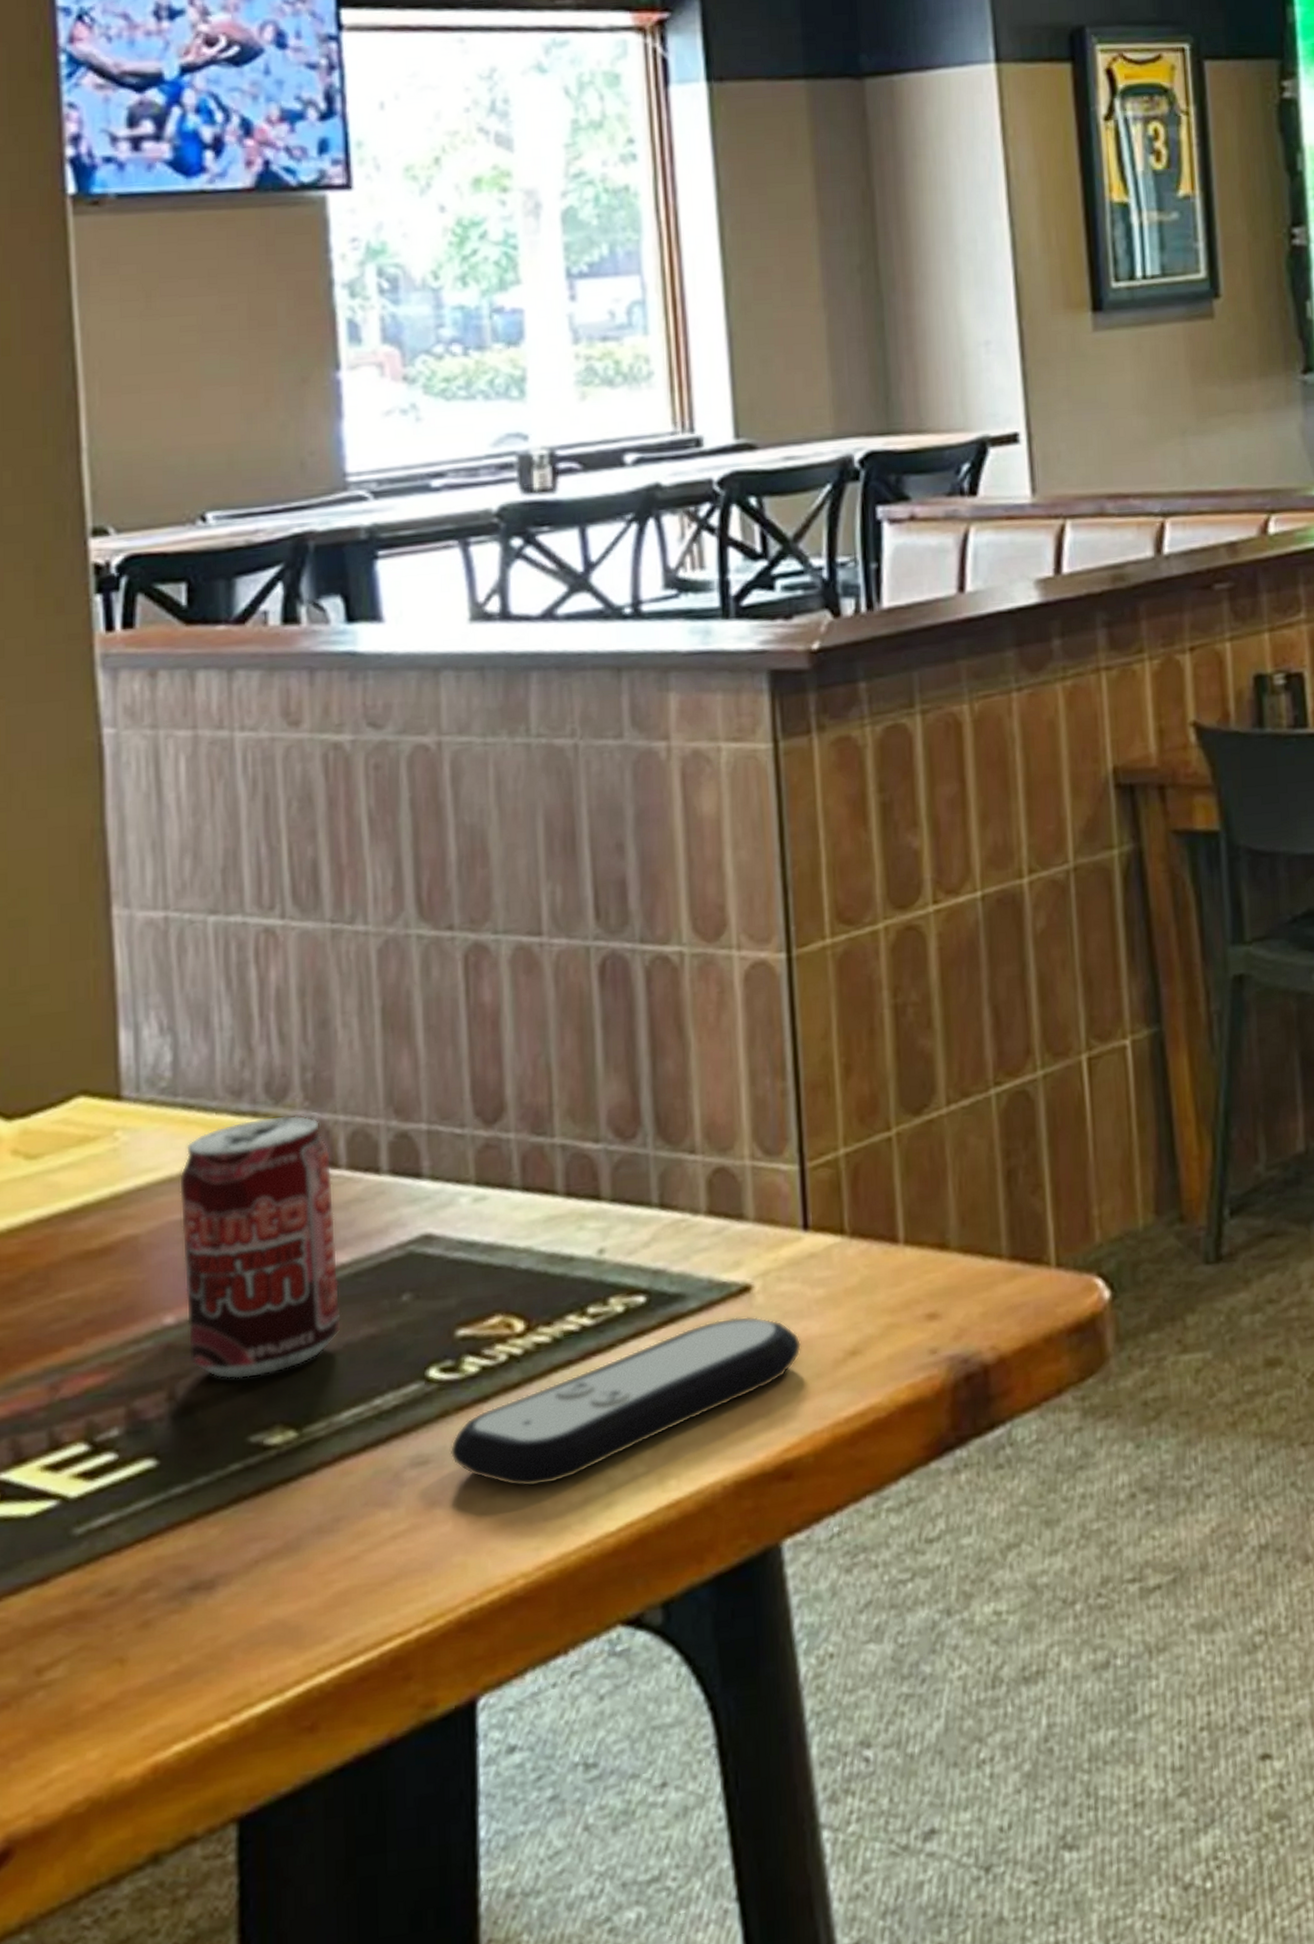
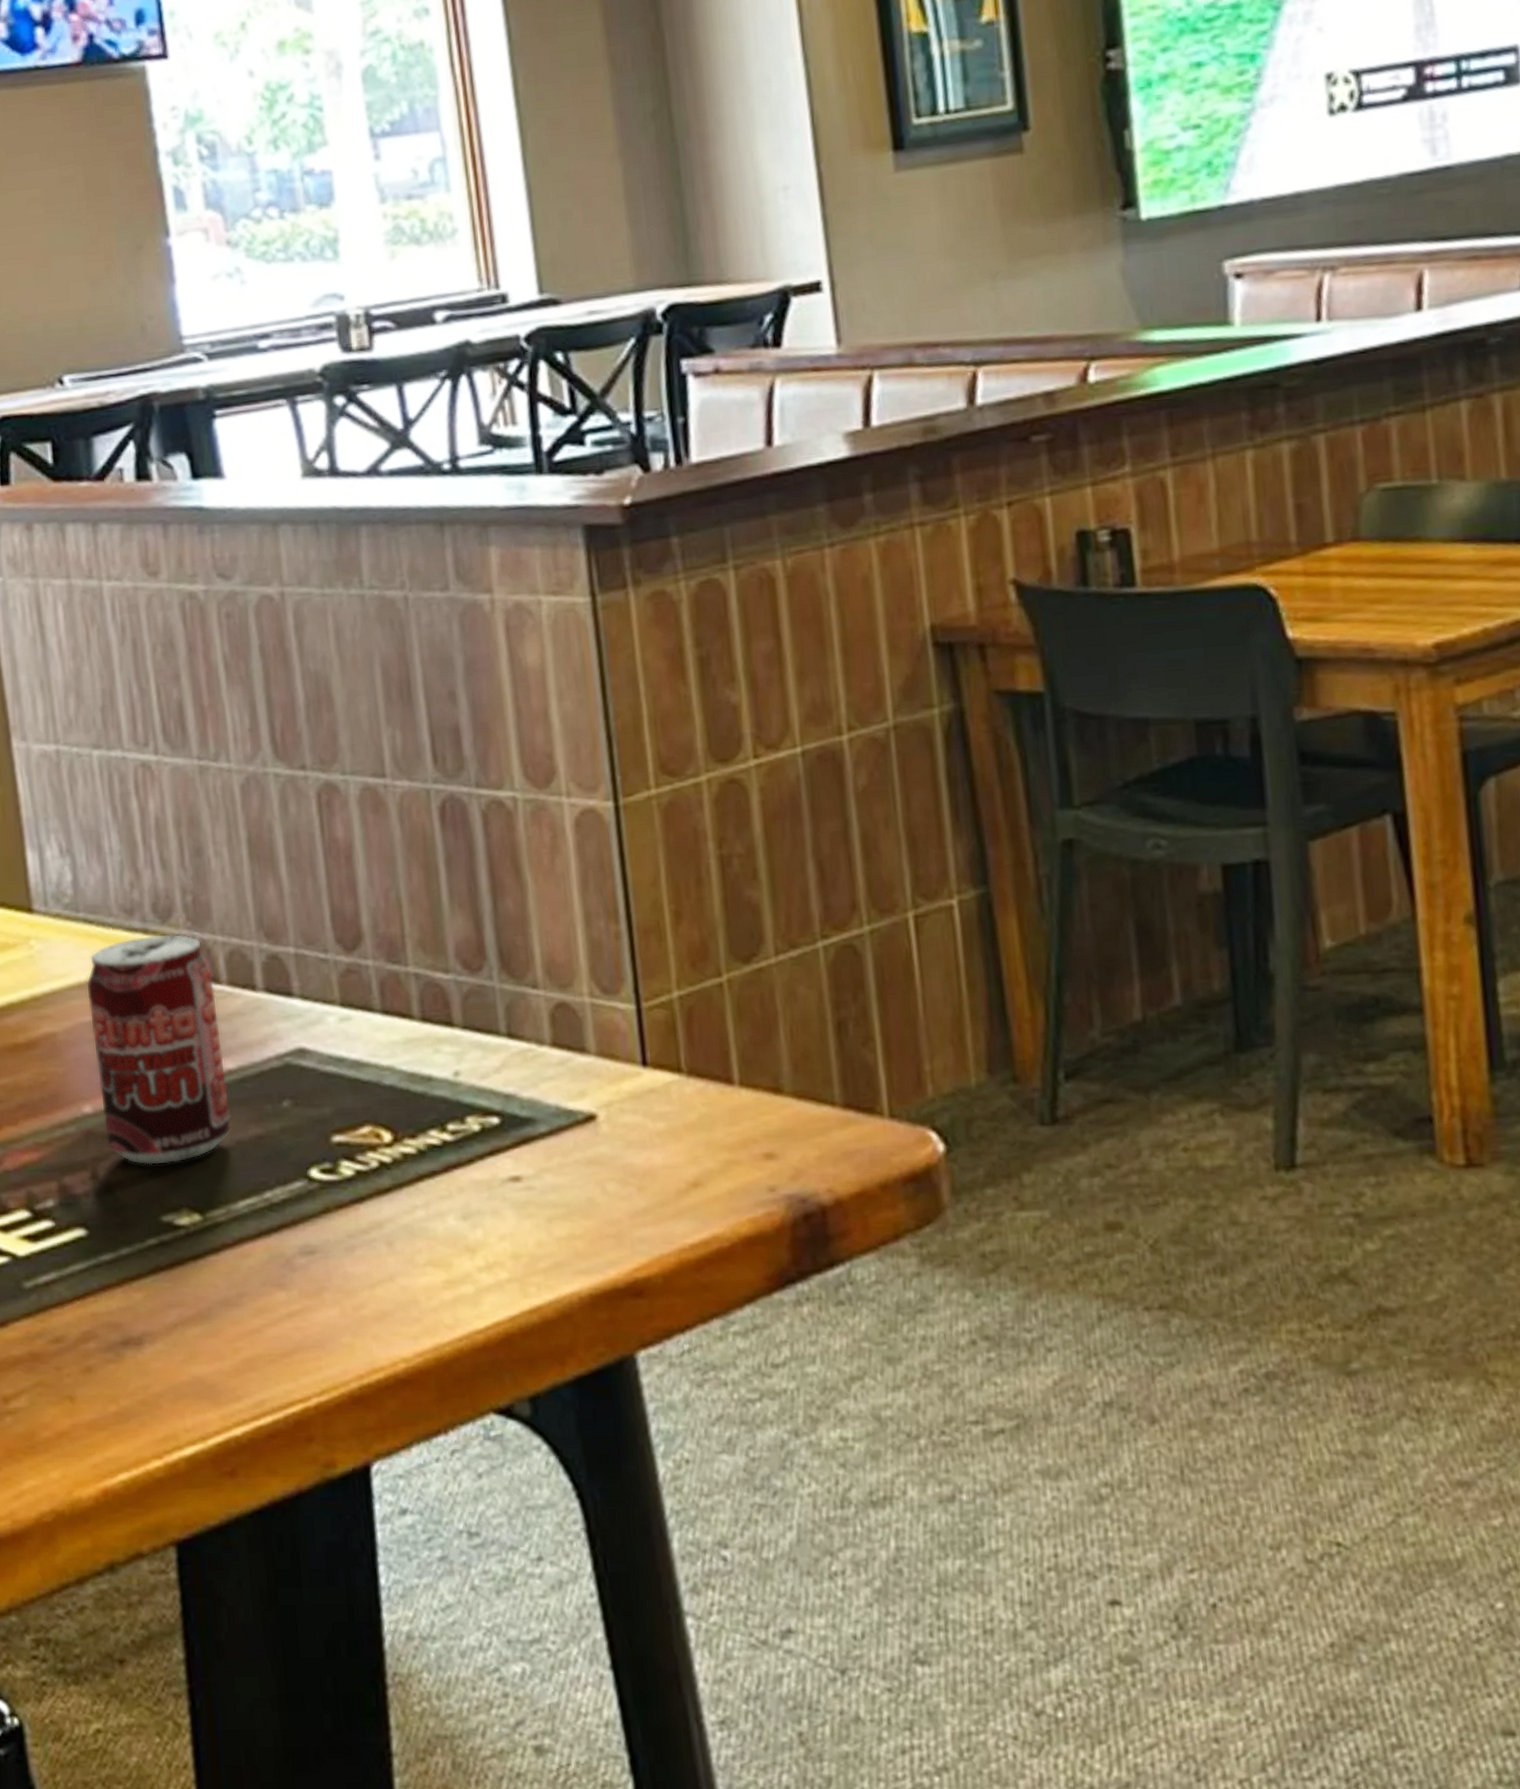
remote control: present [449,1316,802,1487] -> none [333,1143,646,1282]

